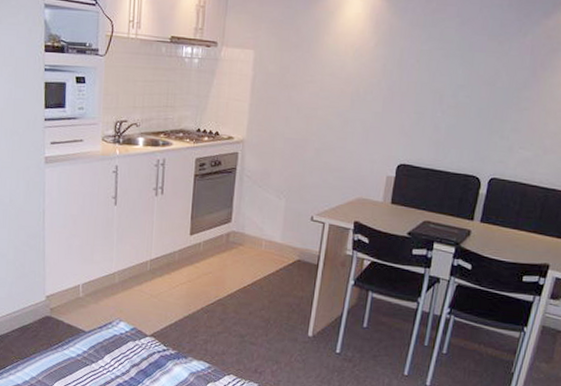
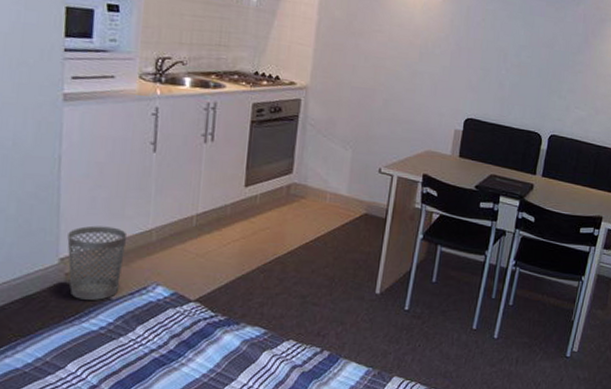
wastebasket: none [51,269,96,332] -> present [67,225,128,300]

